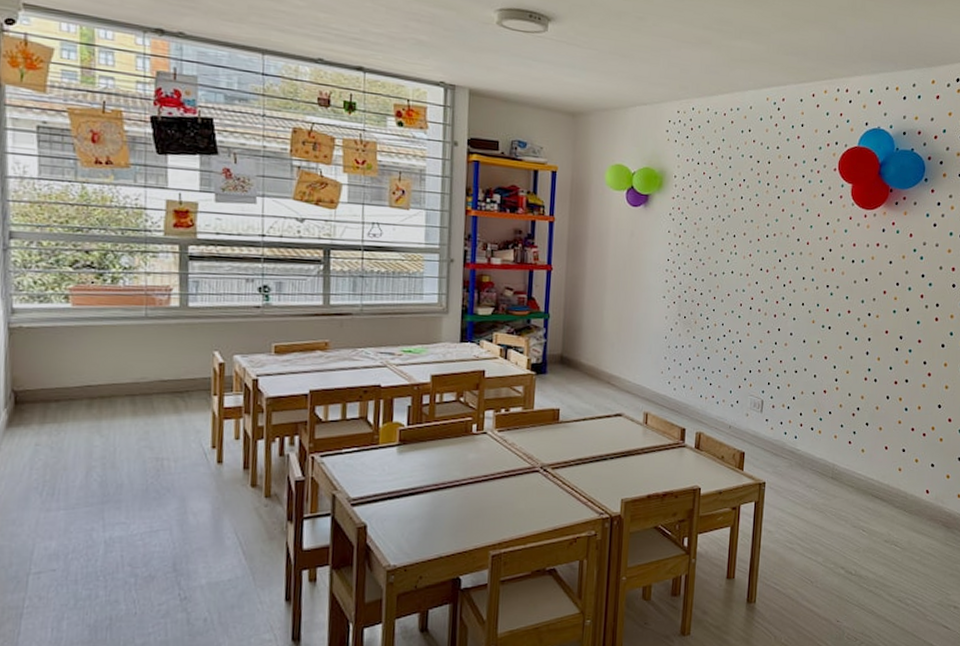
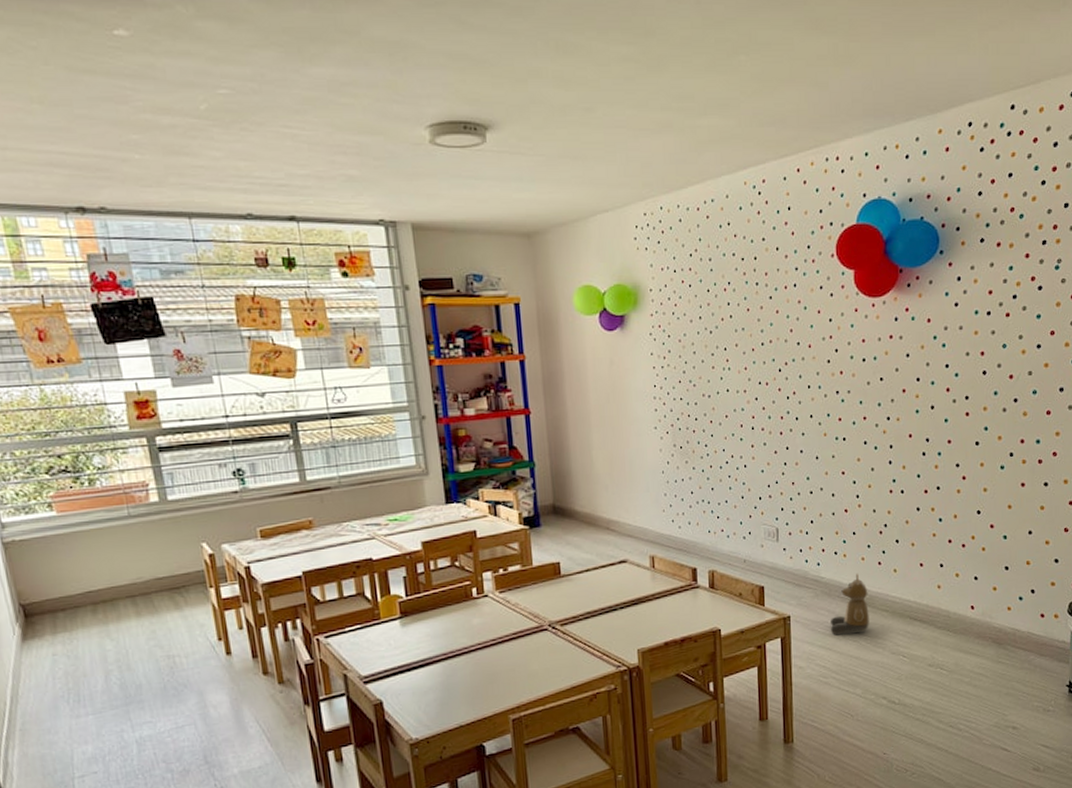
bear: none [800,449,837,505] -> present [830,573,869,635]

